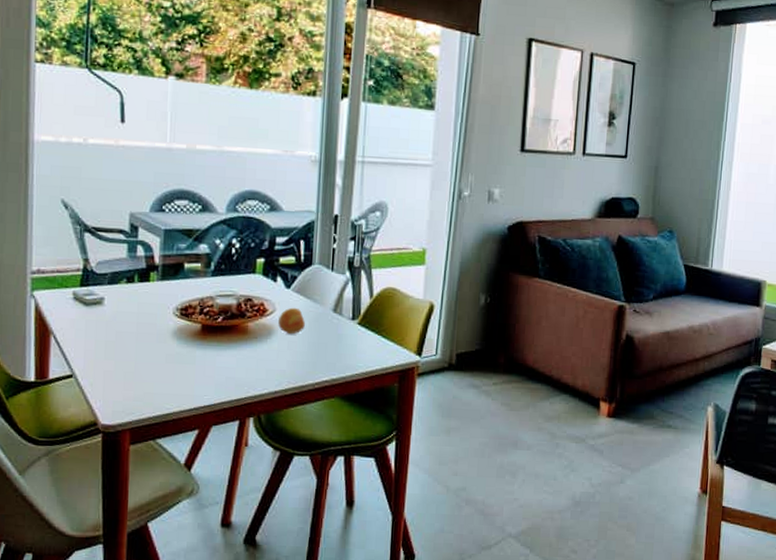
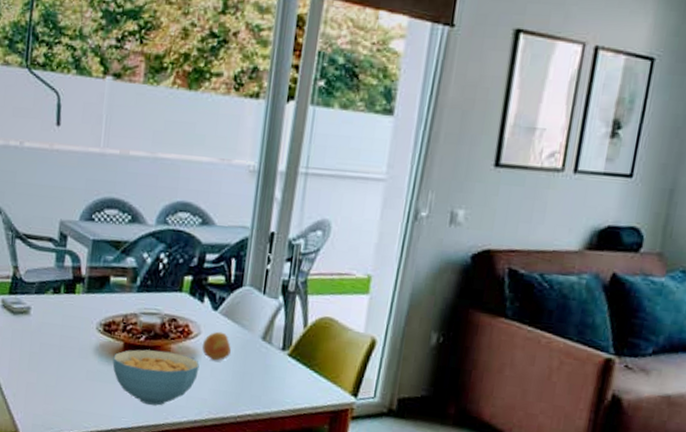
cereal bowl: none [191,329,276,381] -> present [112,349,200,406]

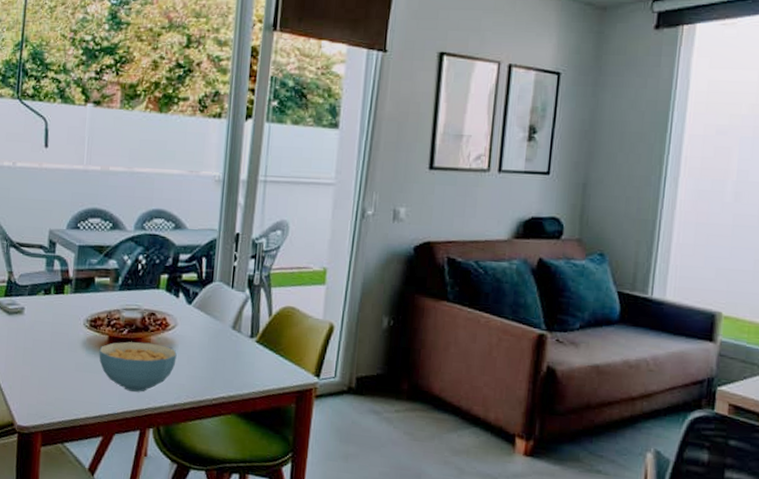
fruit: present [202,331,231,361] -> none [179,323,205,350]

